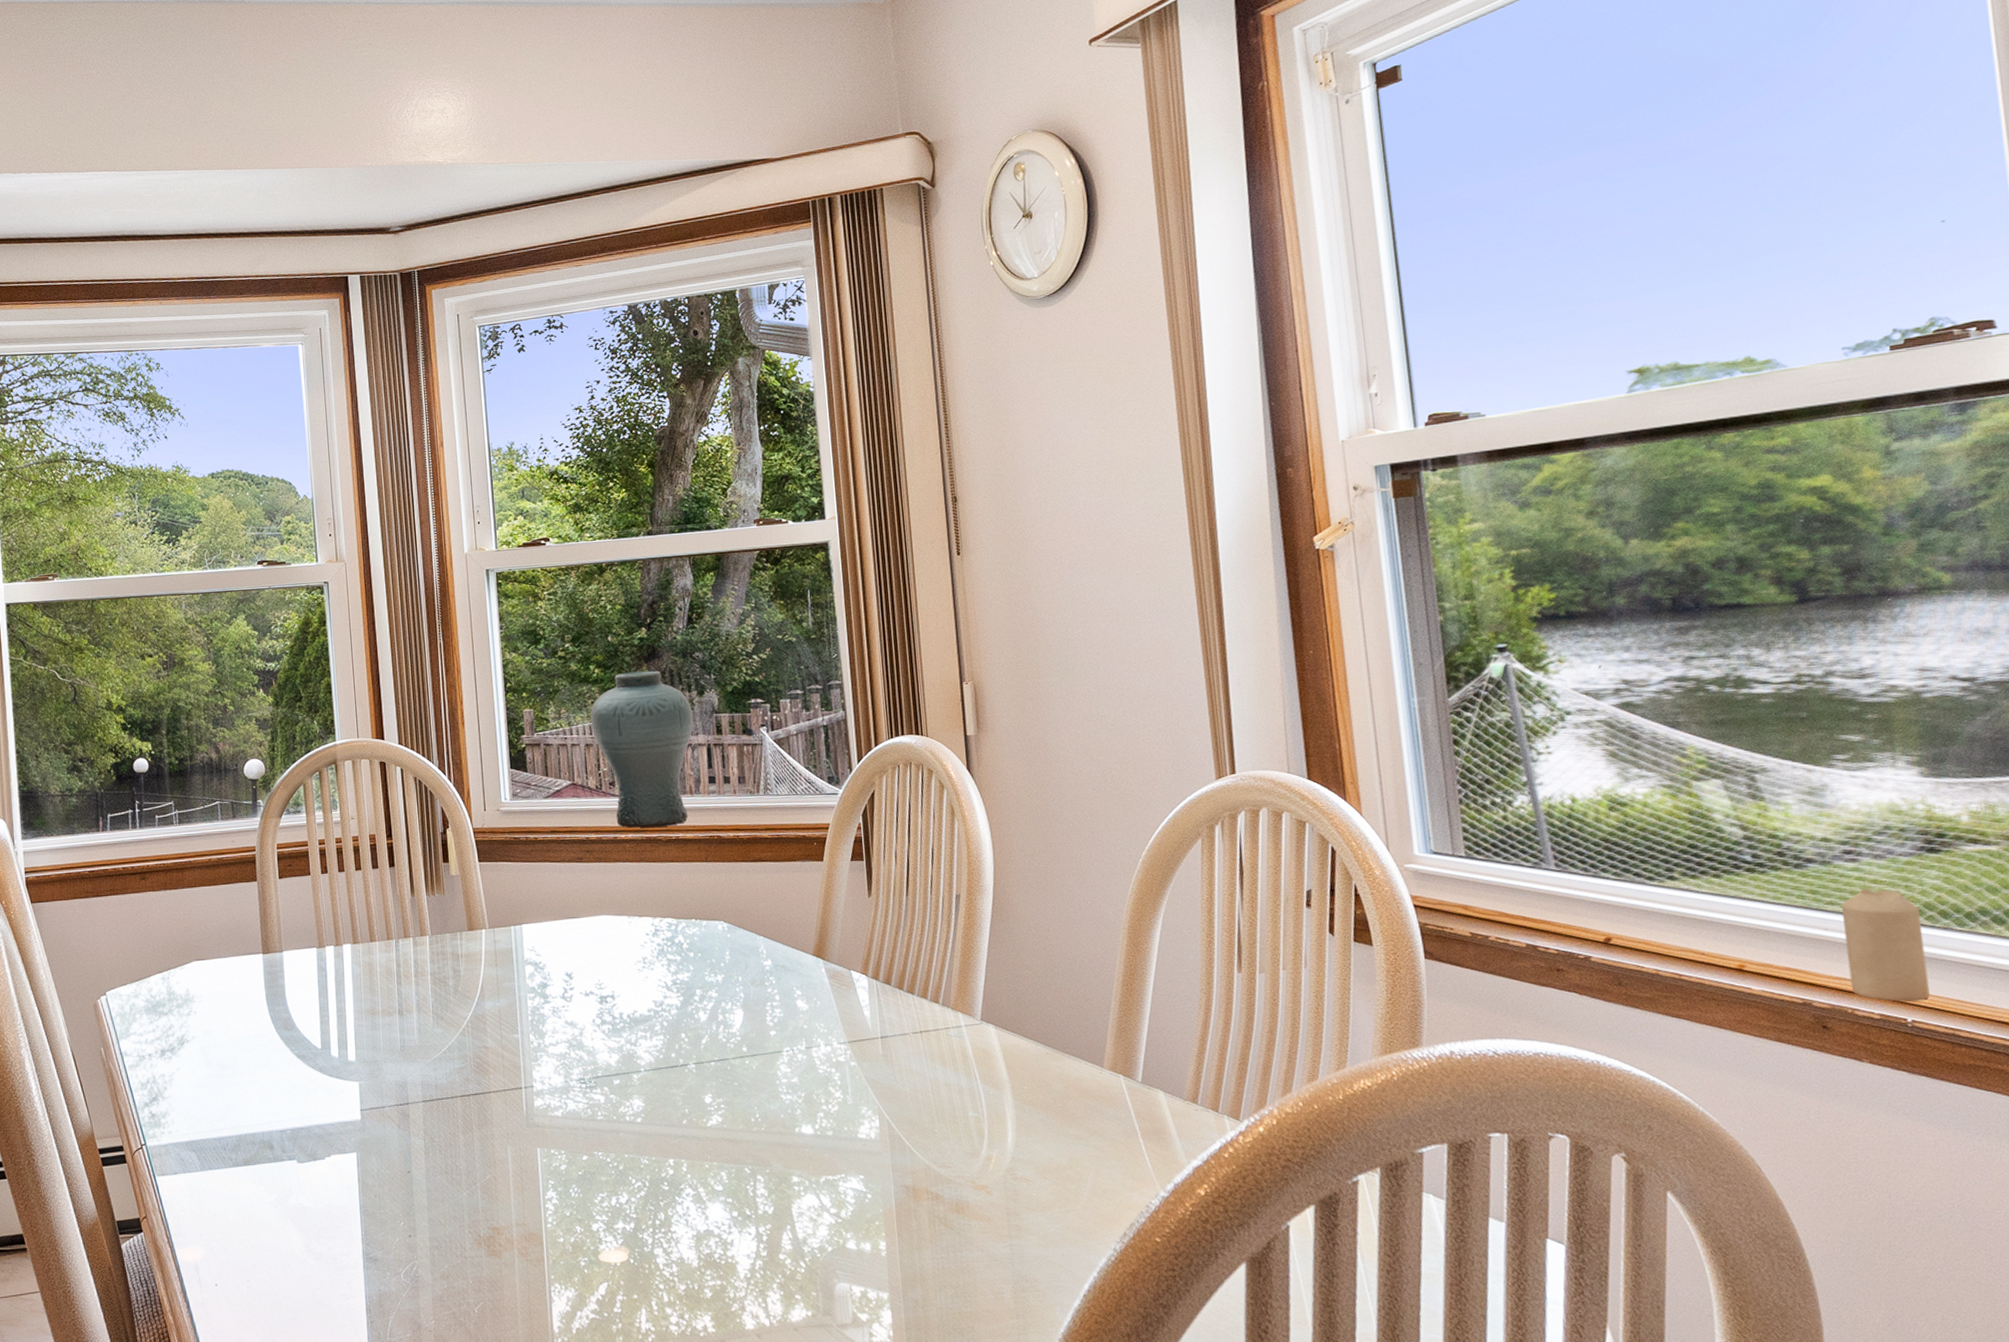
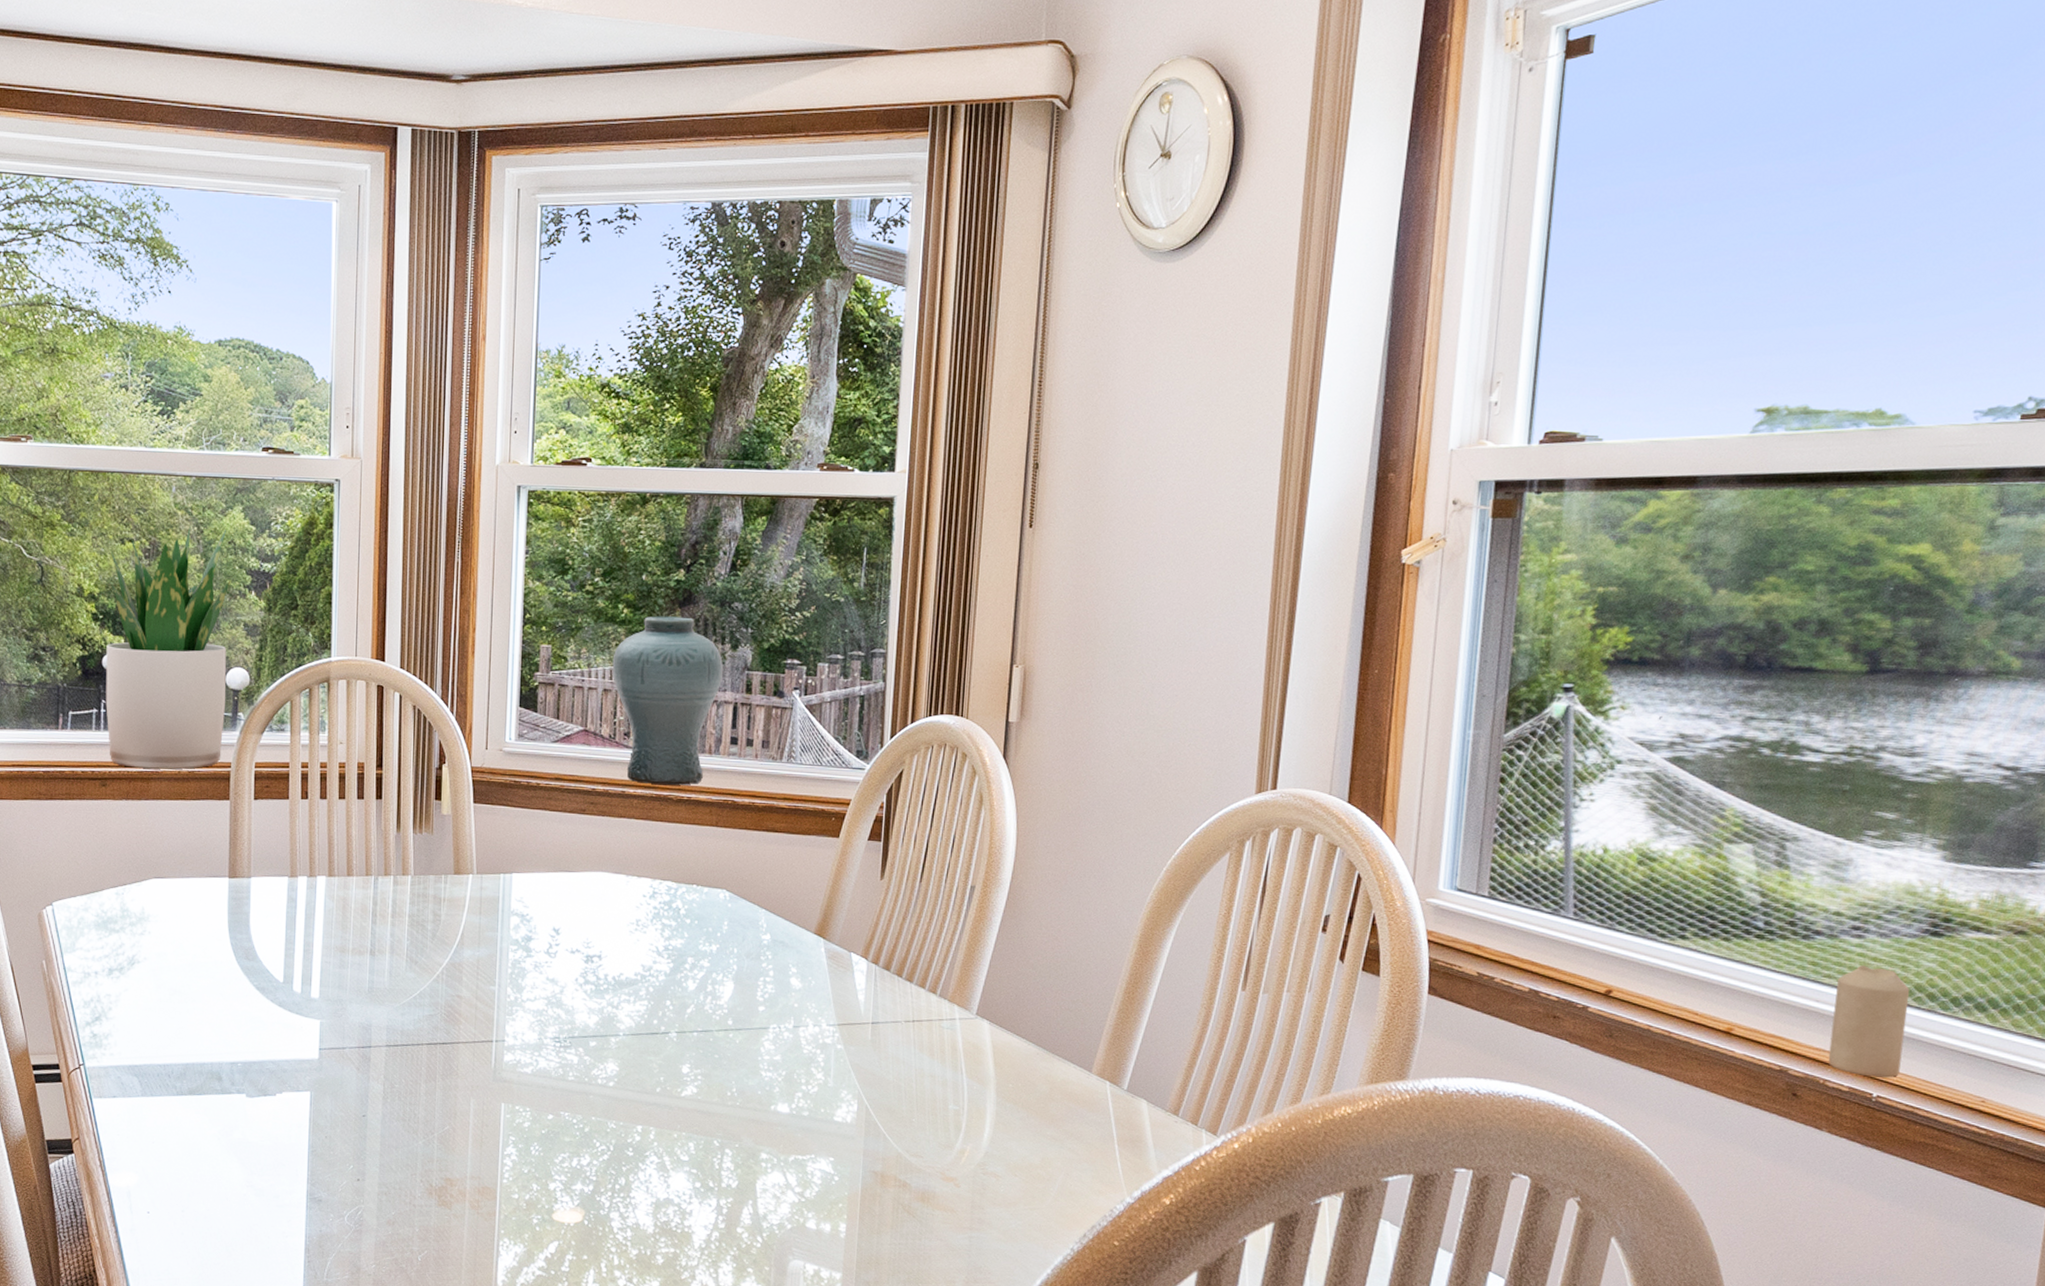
planter: none [134,637,246,860] -> present [106,526,231,770]

